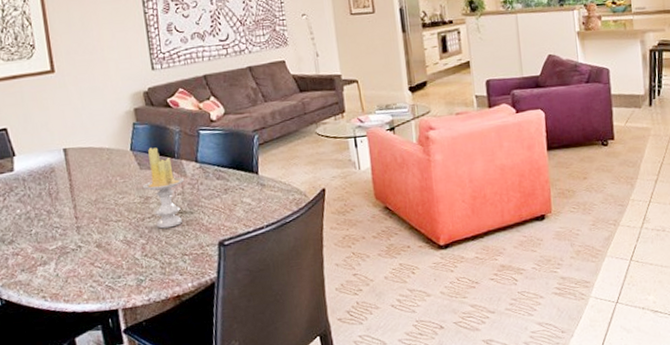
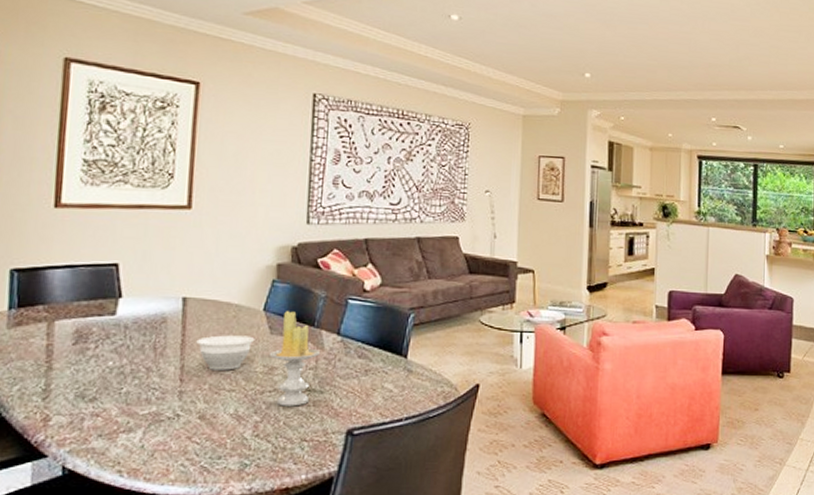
bowl: none [82,173,129,206] -> present [196,335,255,371]

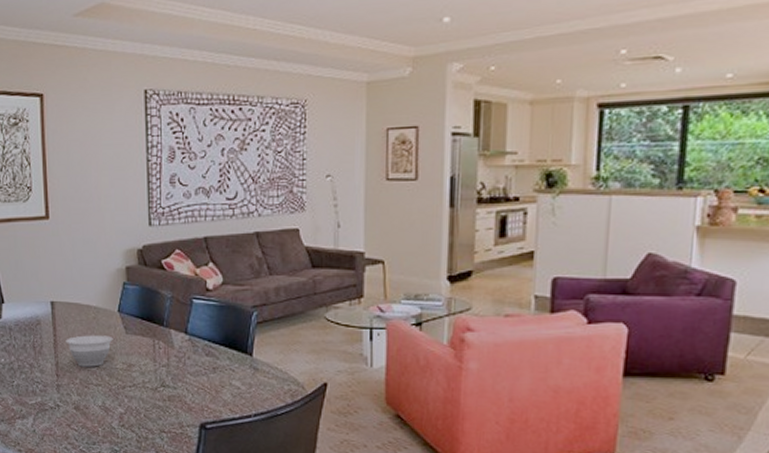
candle: present [268,311,321,407] -> none [126,312,171,401]

